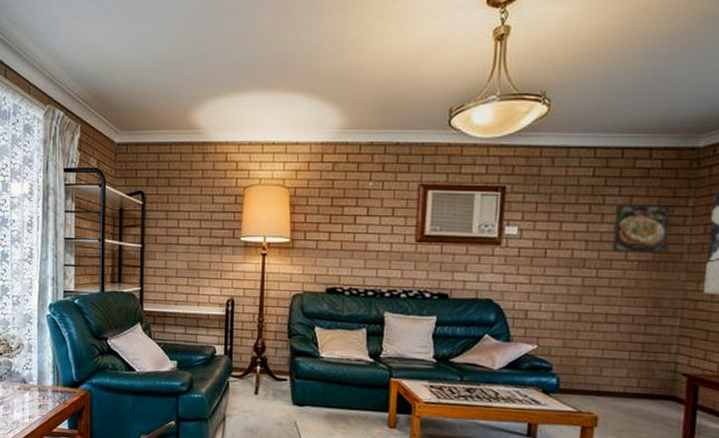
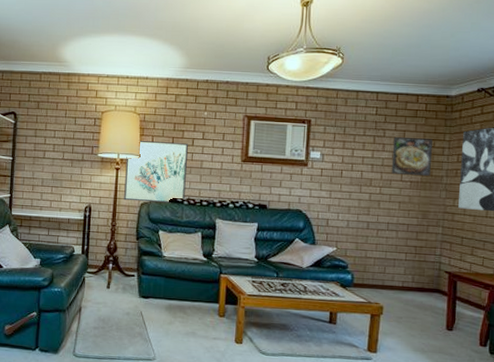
wall art: none [272,220,349,294] -> present [124,141,188,203]

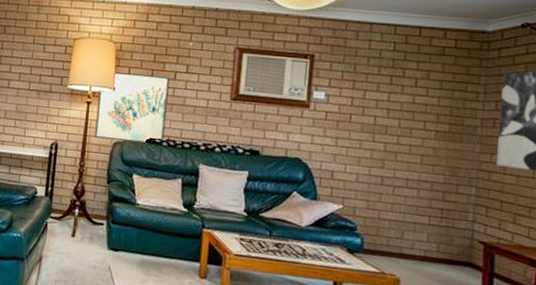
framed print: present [391,137,433,176] -> none [411,78,464,125]

